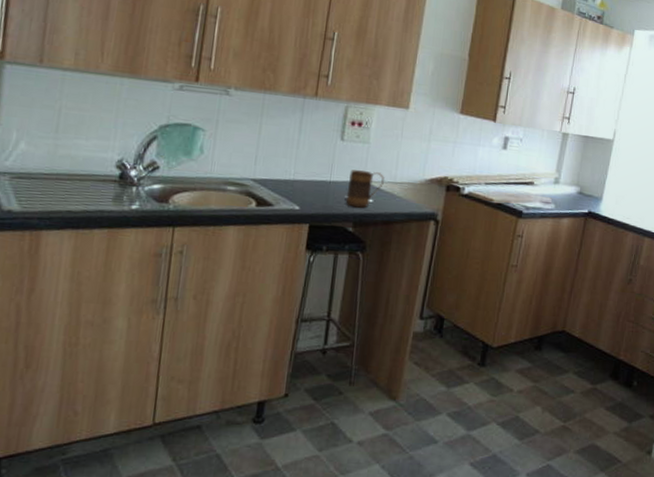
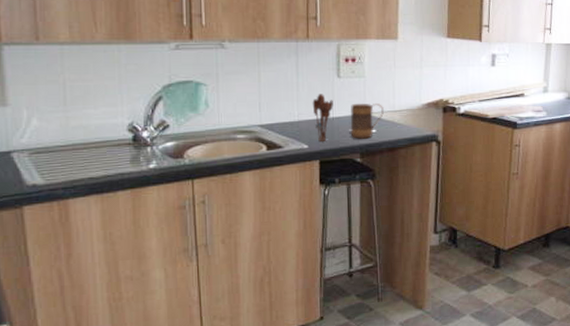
utensil holder: none [310,154,333,205] -> present [312,94,333,141]

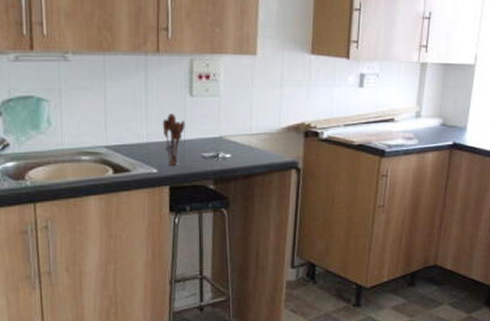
mug: present [350,103,384,139] -> none [203,124,240,164]

